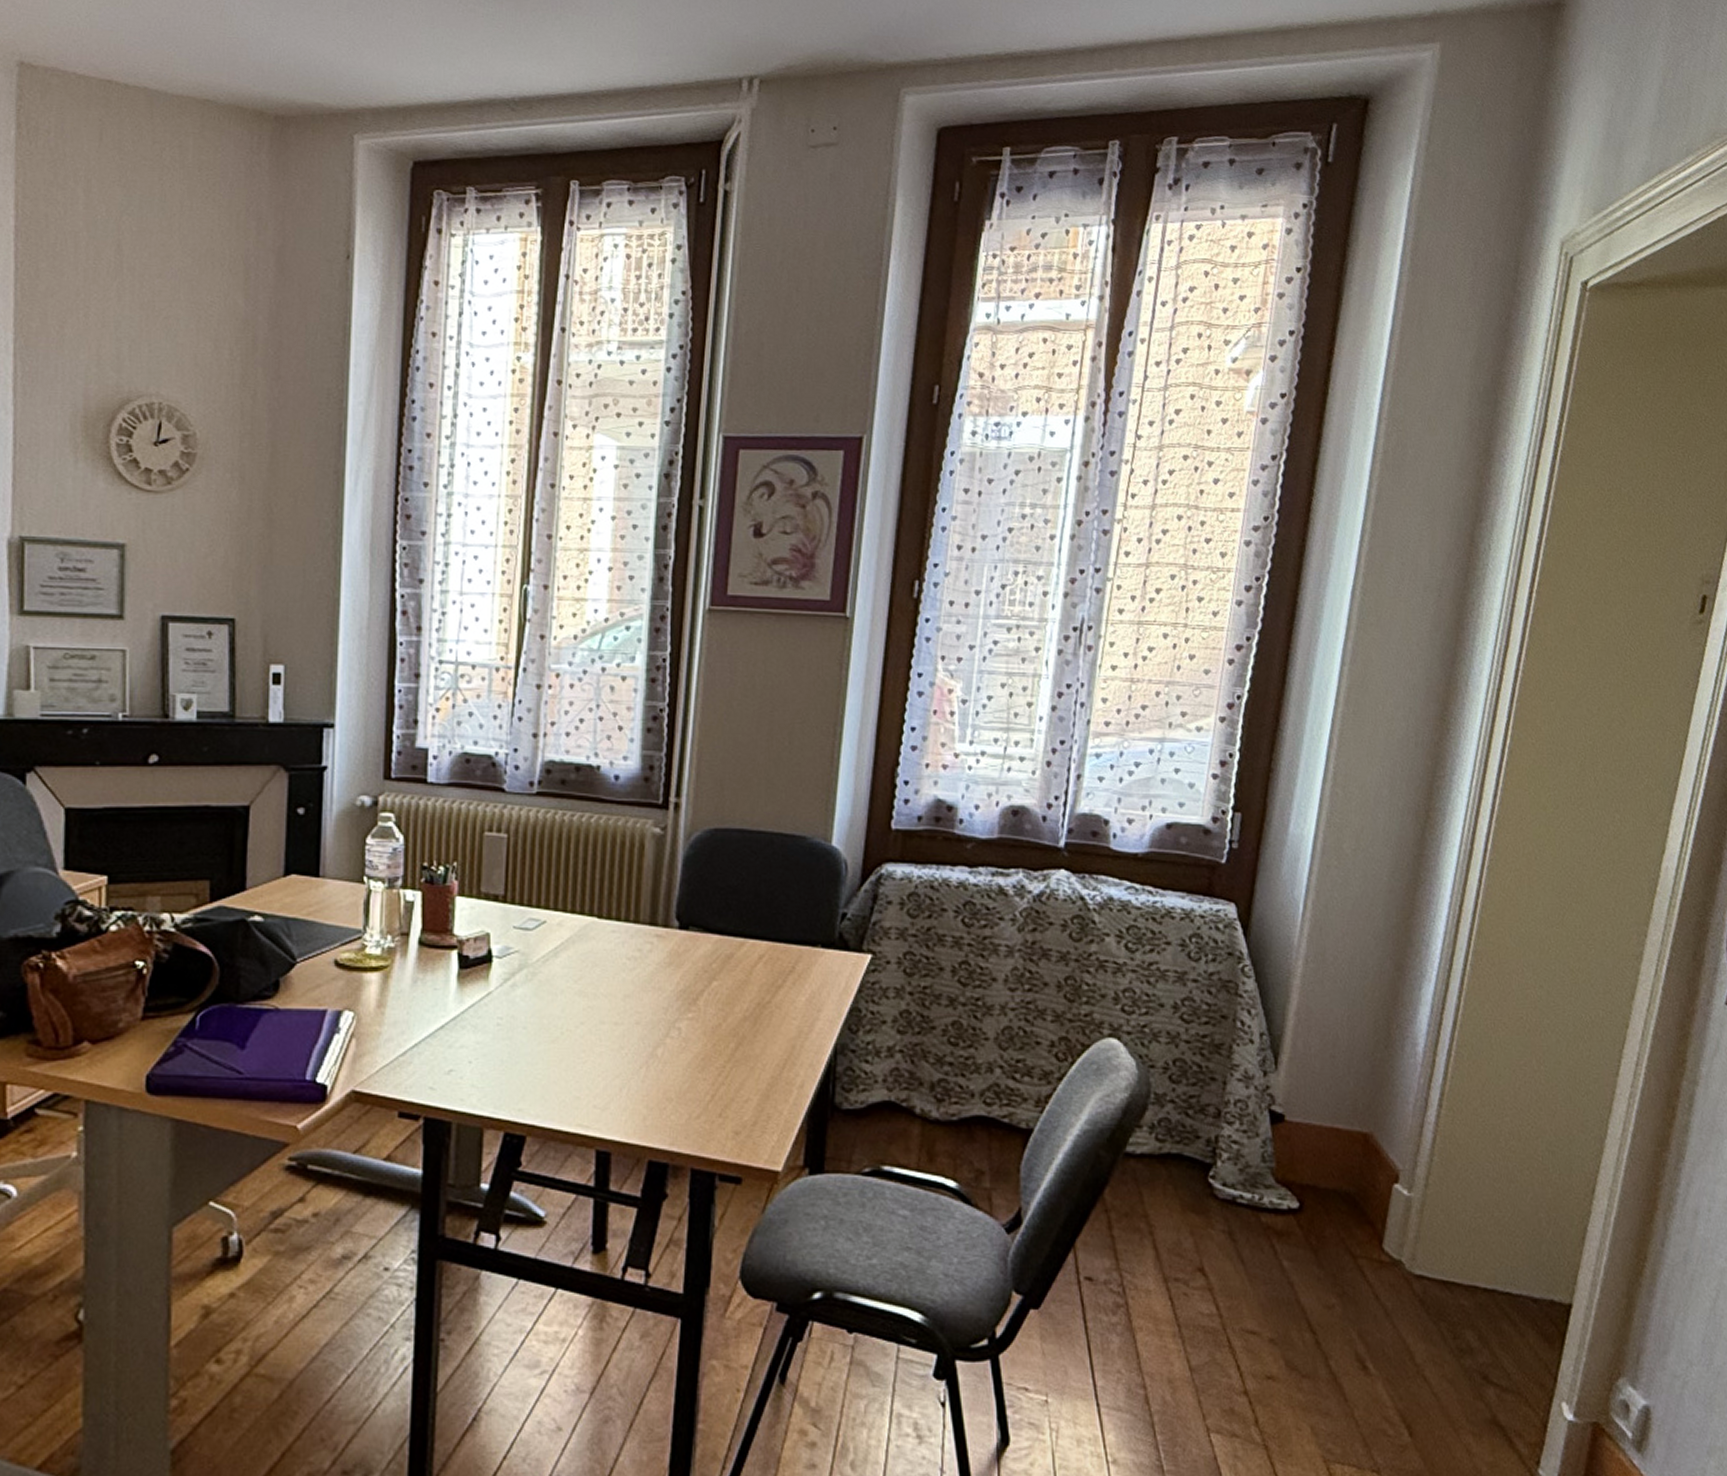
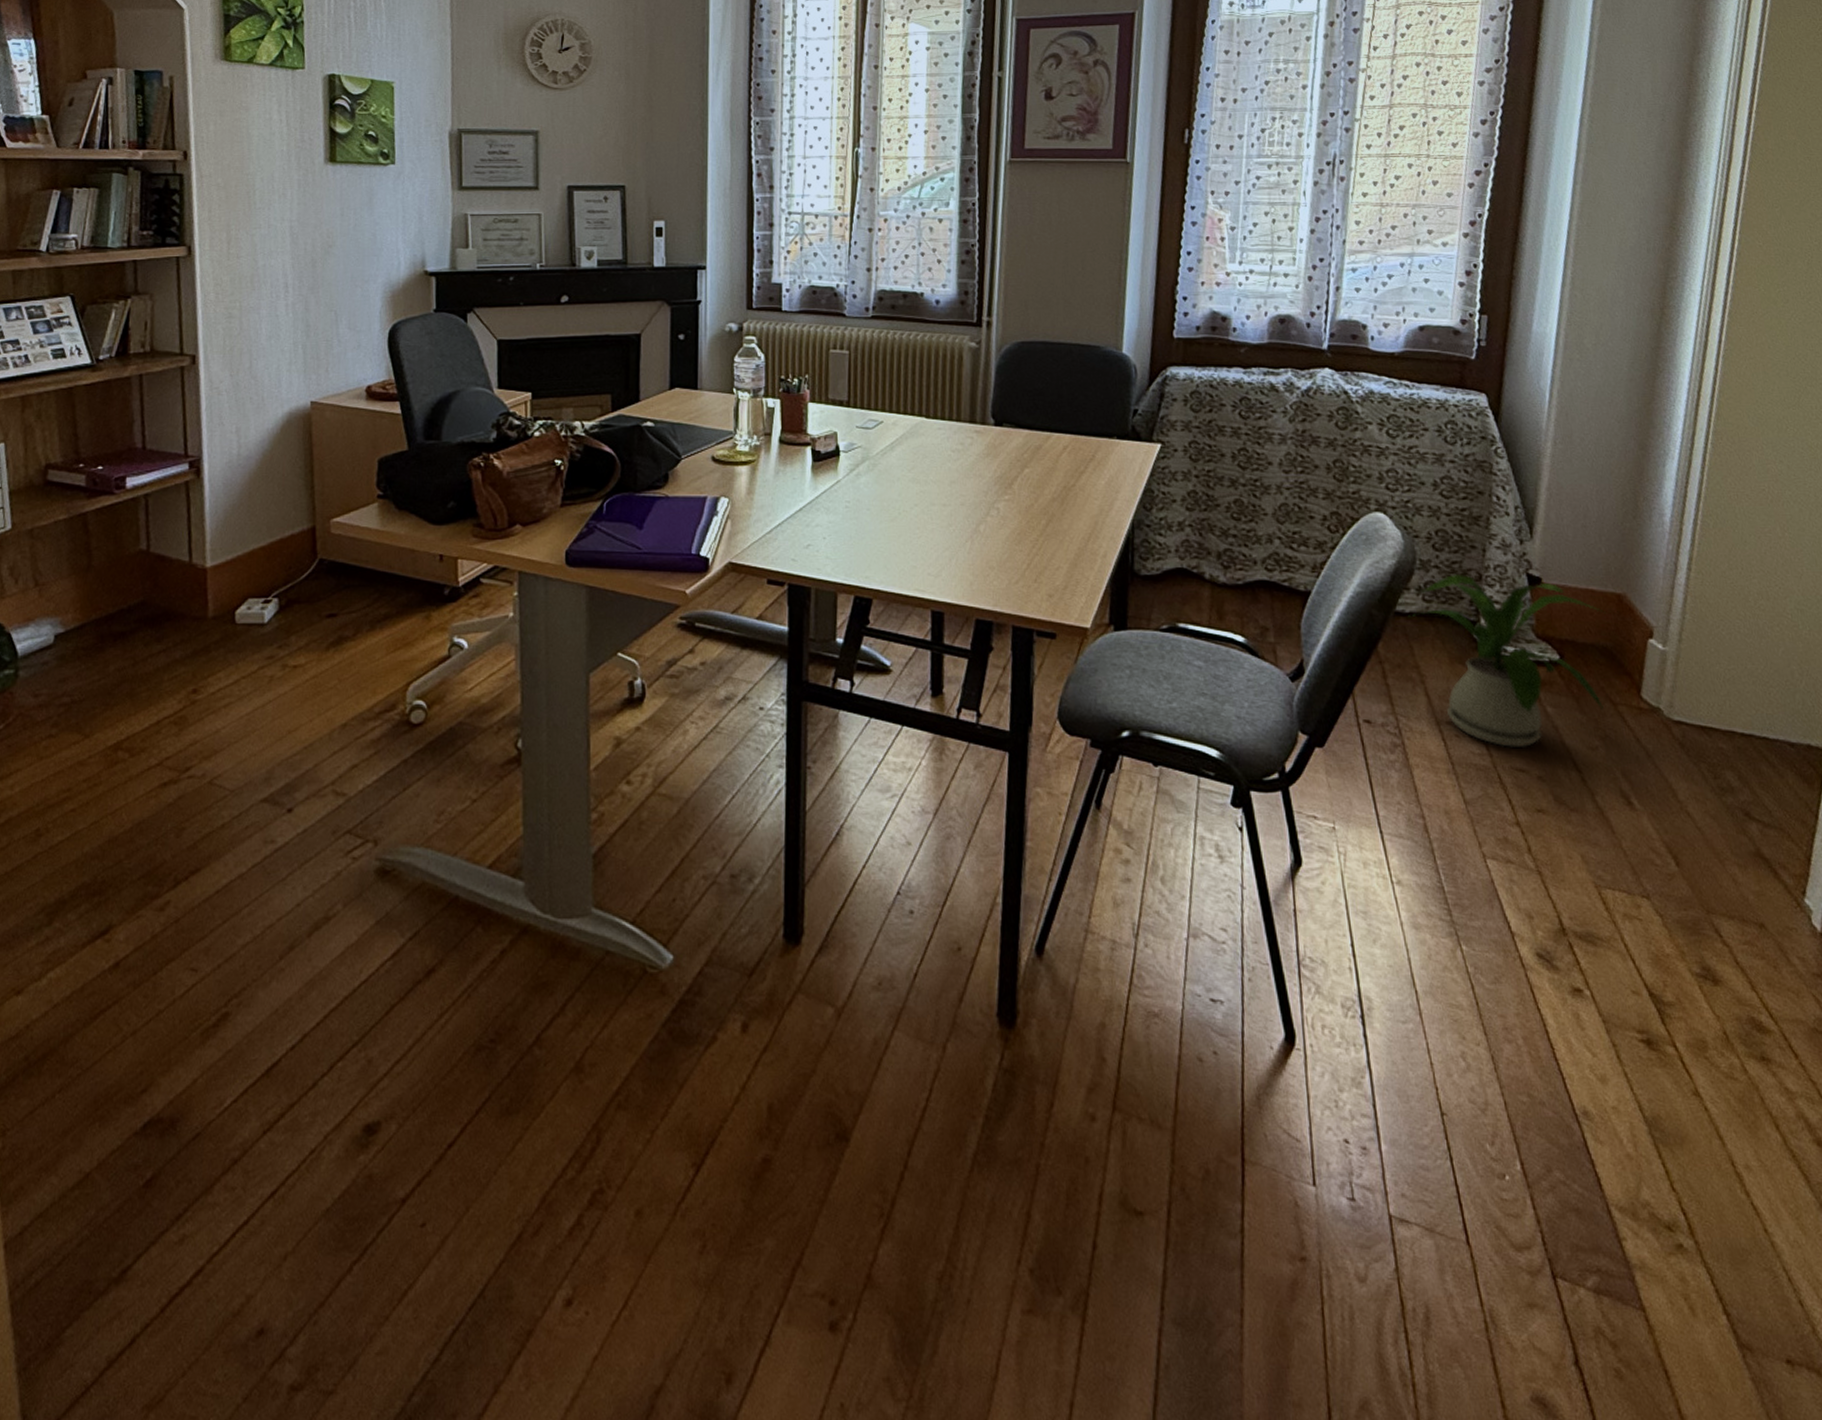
house plant: none [1139,1109,1351,1307] -> present [1408,573,1606,747]

